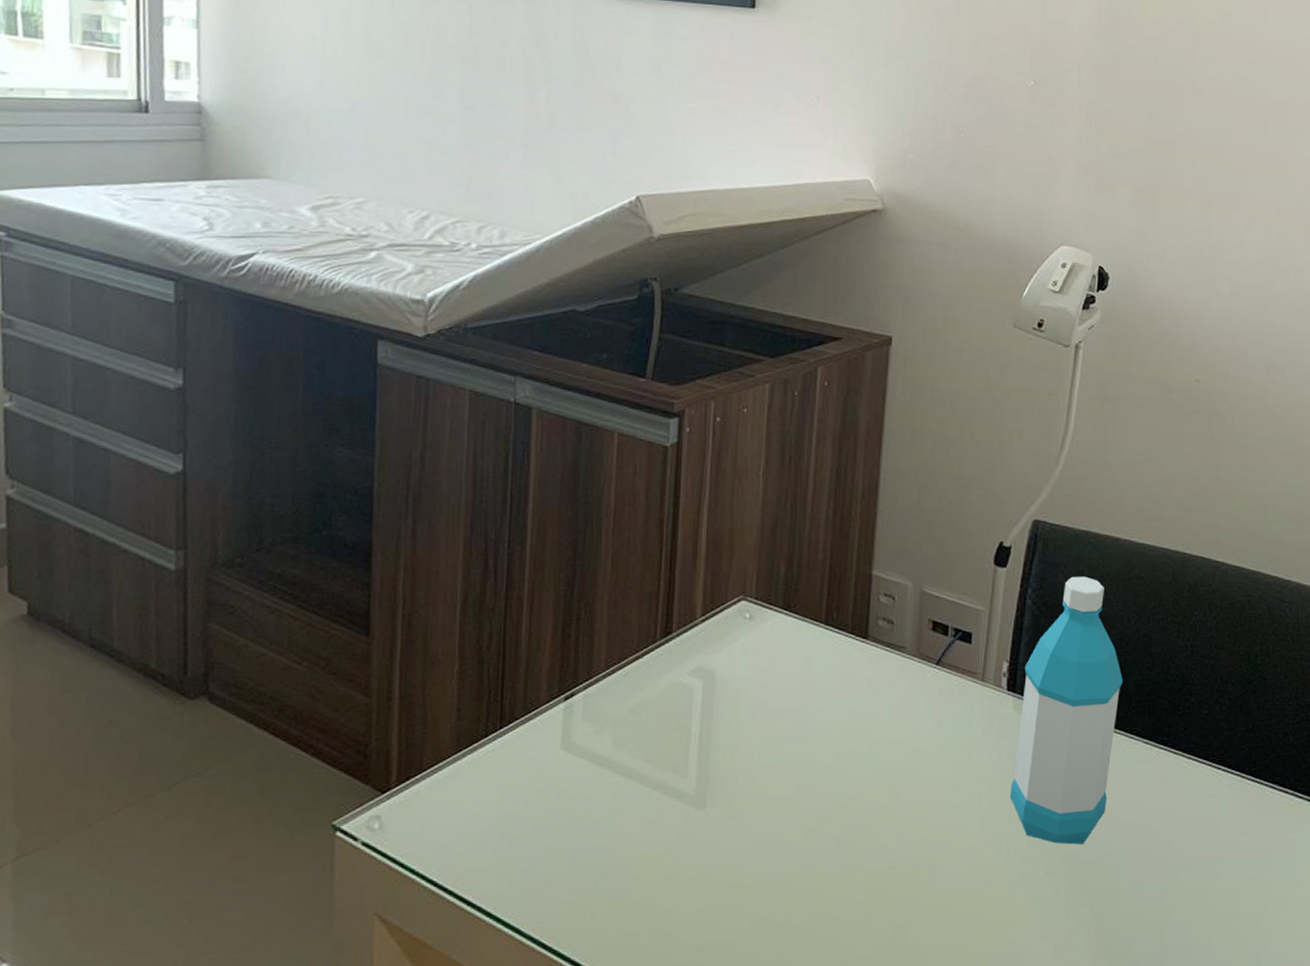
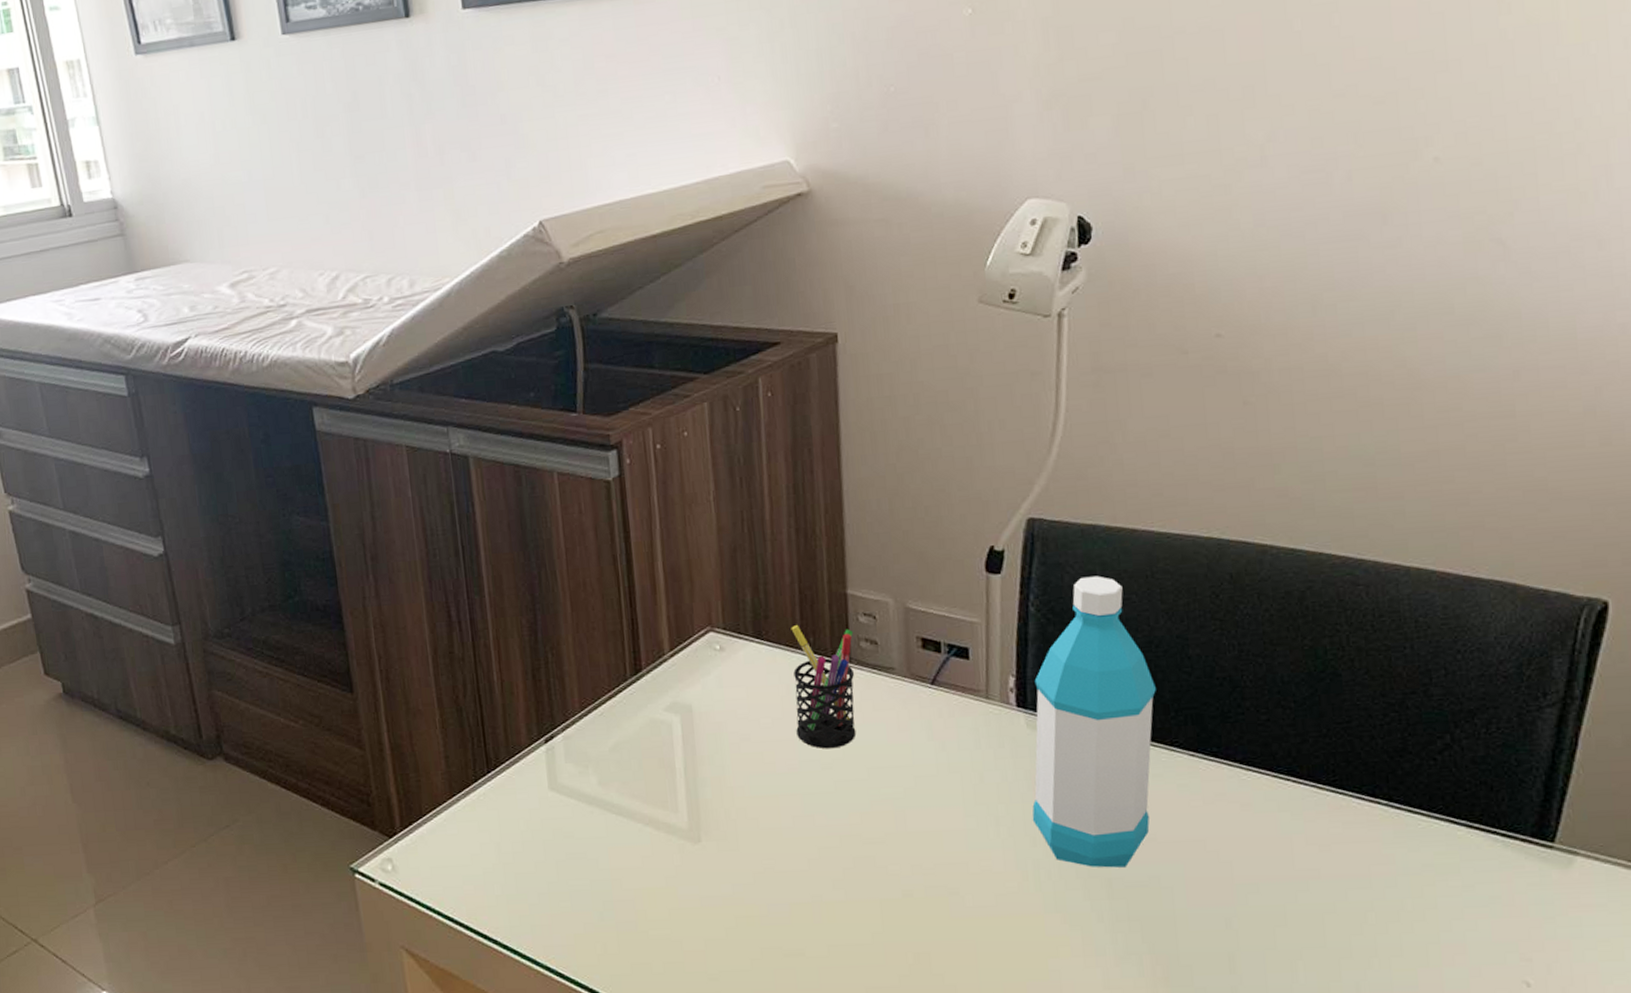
pen holder: none [810,600,874,721] -> present [791,625,857,749]

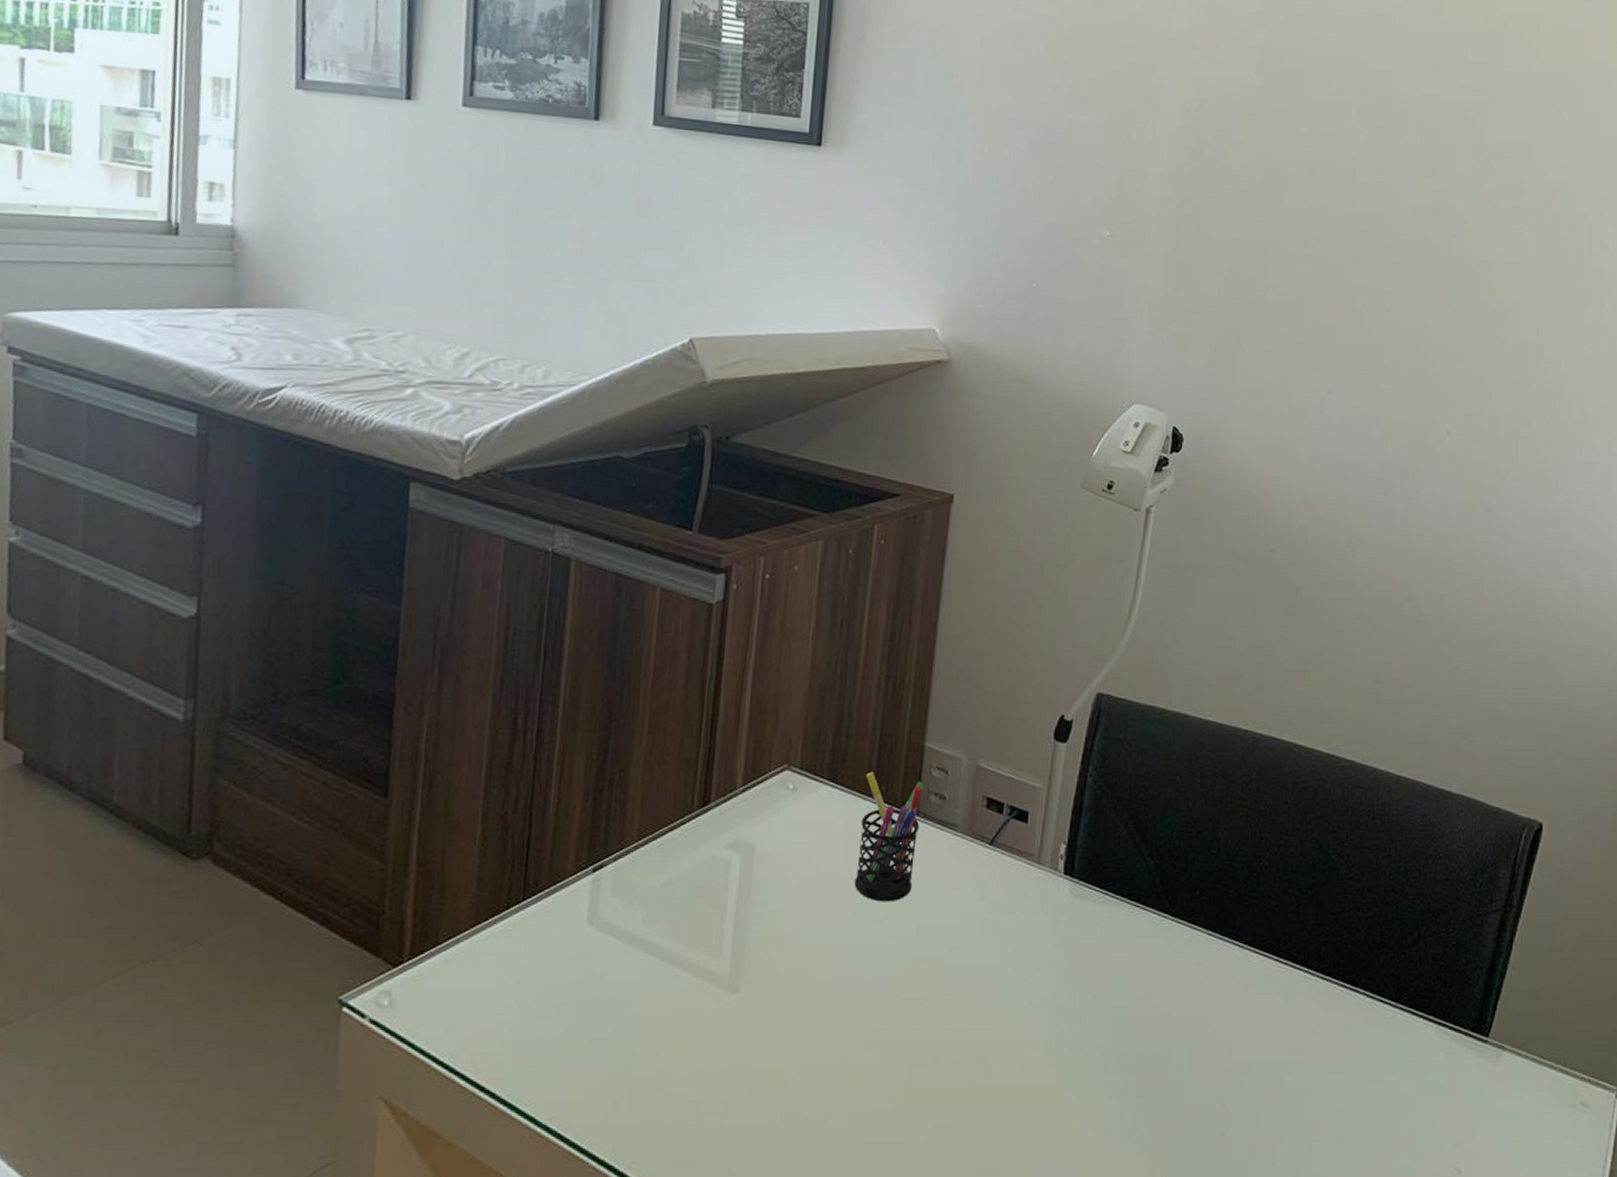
water bottle: present [1032,576,1156,868] -> none [1063,754,1187,1042]

